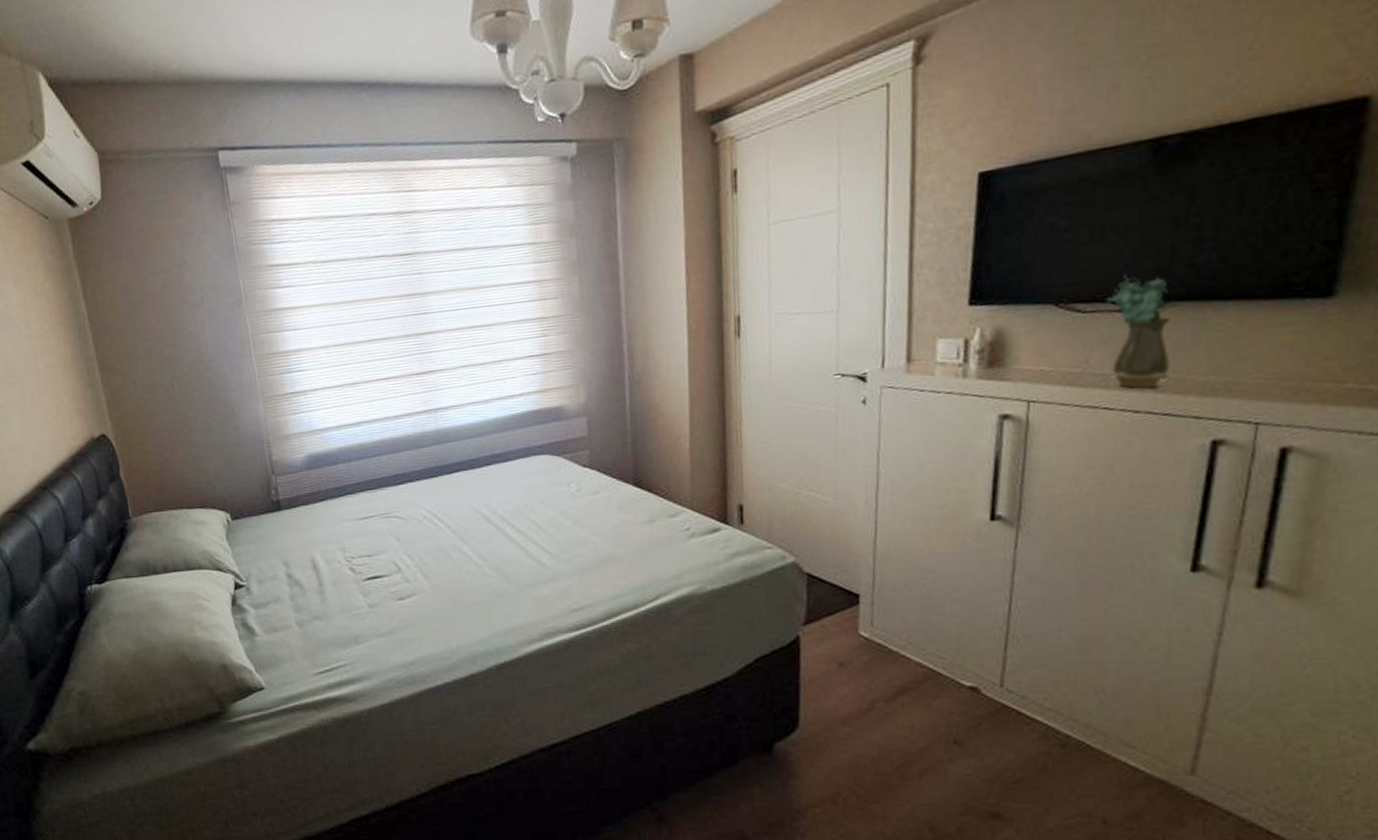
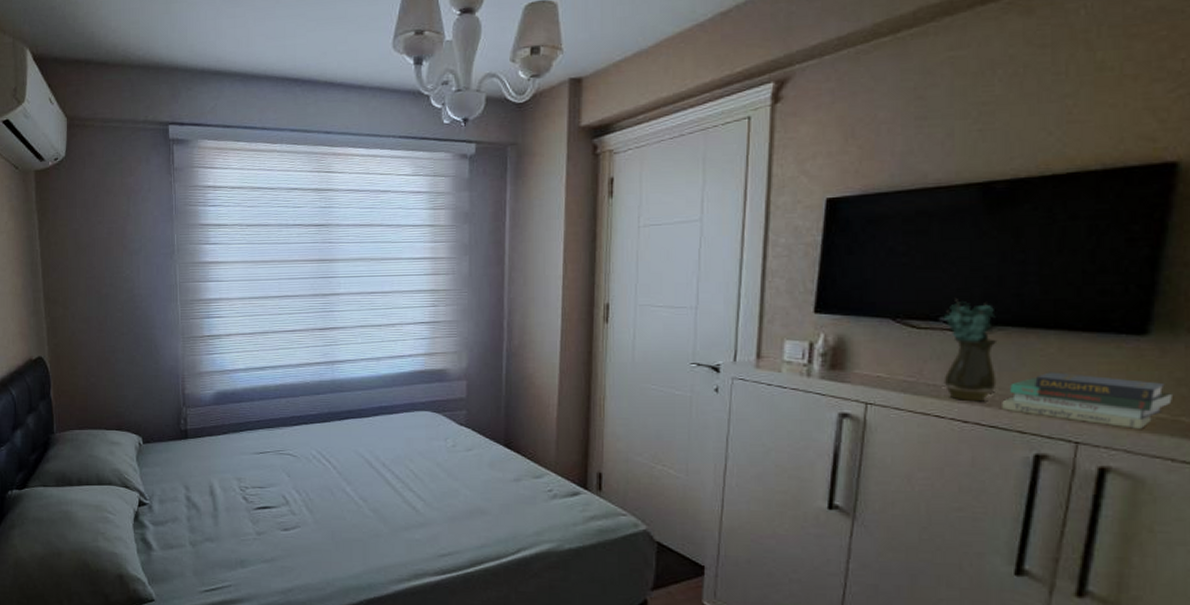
books: none [1176,347,1360,404] -> present [1002,372,1172,430]

